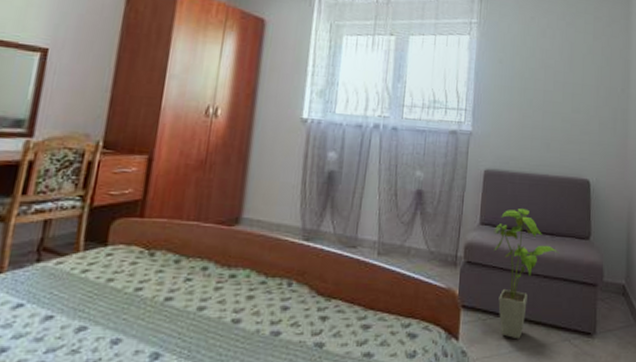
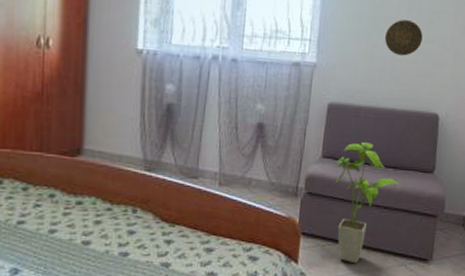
decorative plate: none [534,91,569,125] -> present [384,20,423,56]

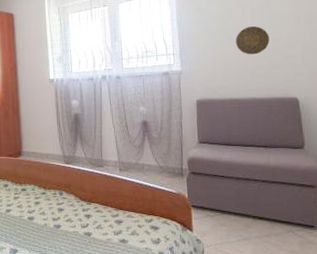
house plant: present [335,141,401,264] -> none [211,127,274,231]

